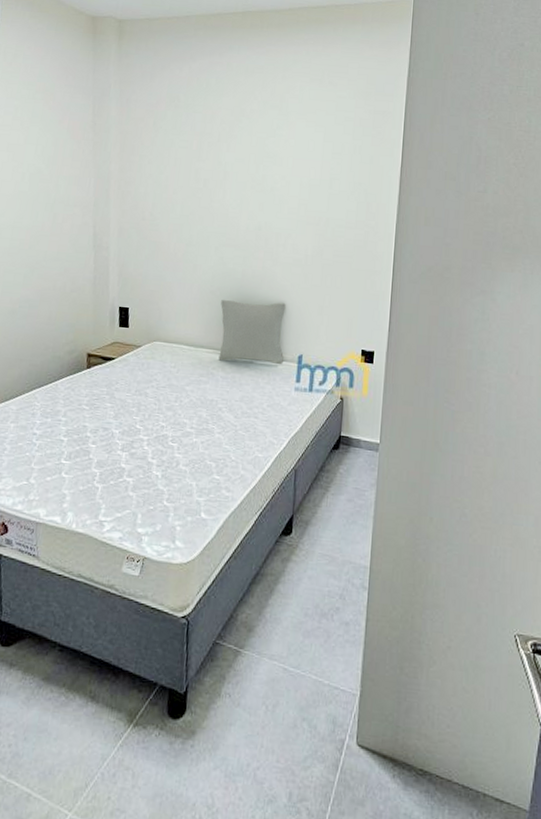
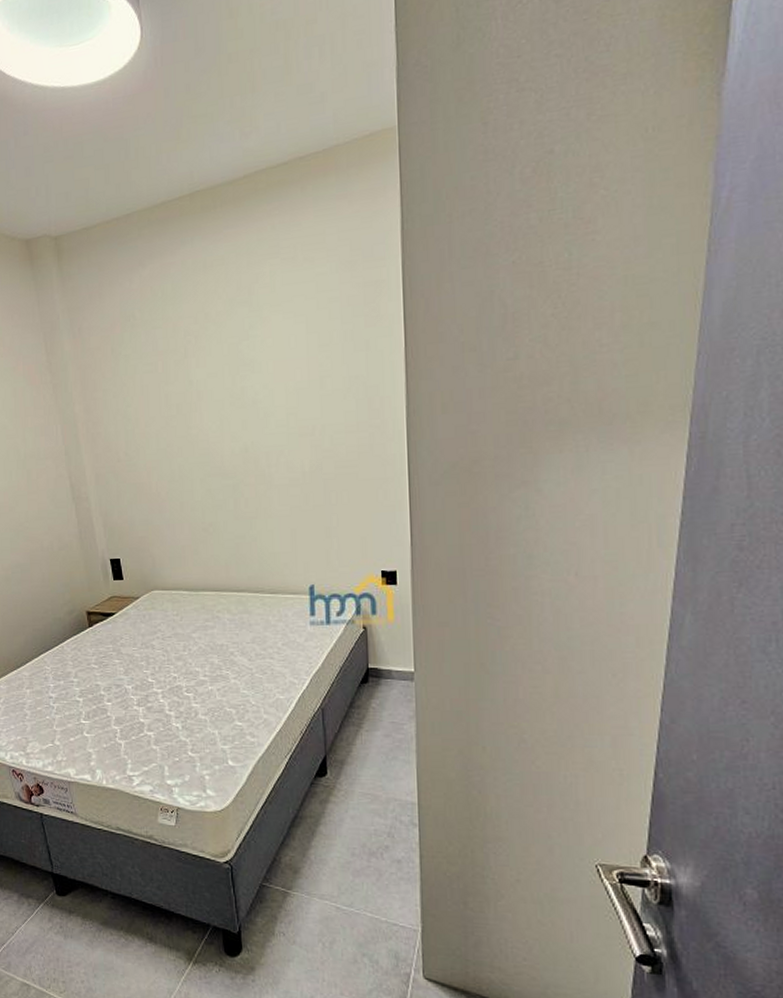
pillow: present [218,299,286,365] -> none [216,530,293,603]

